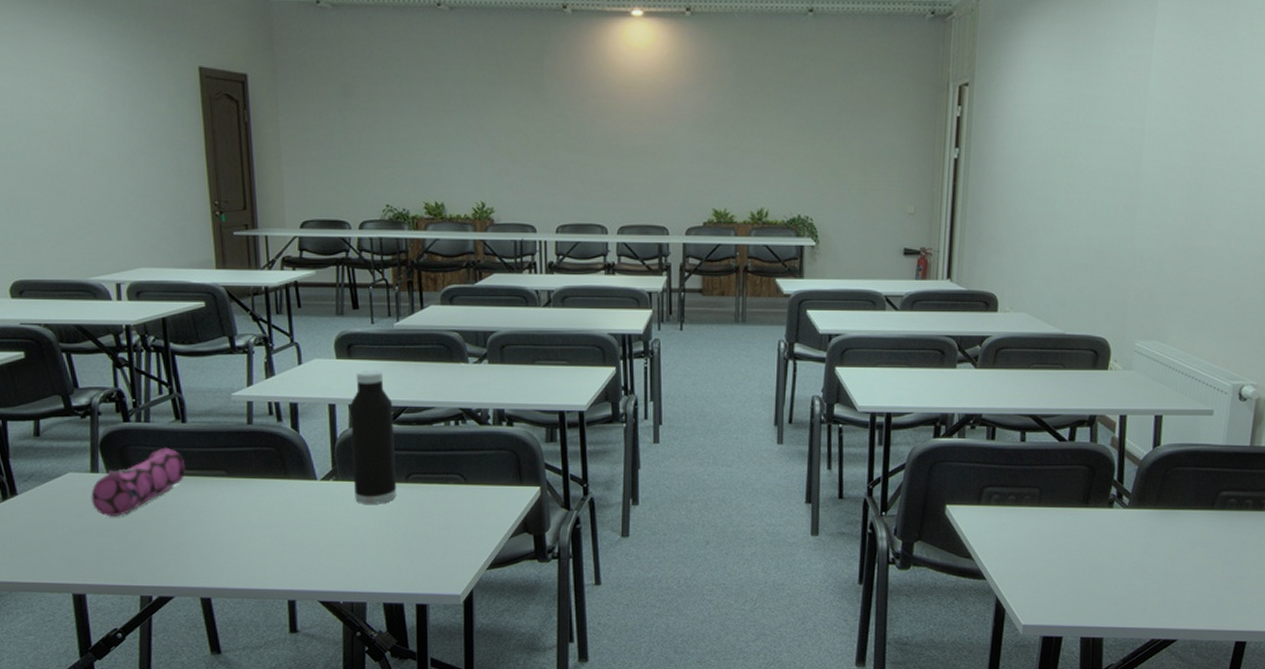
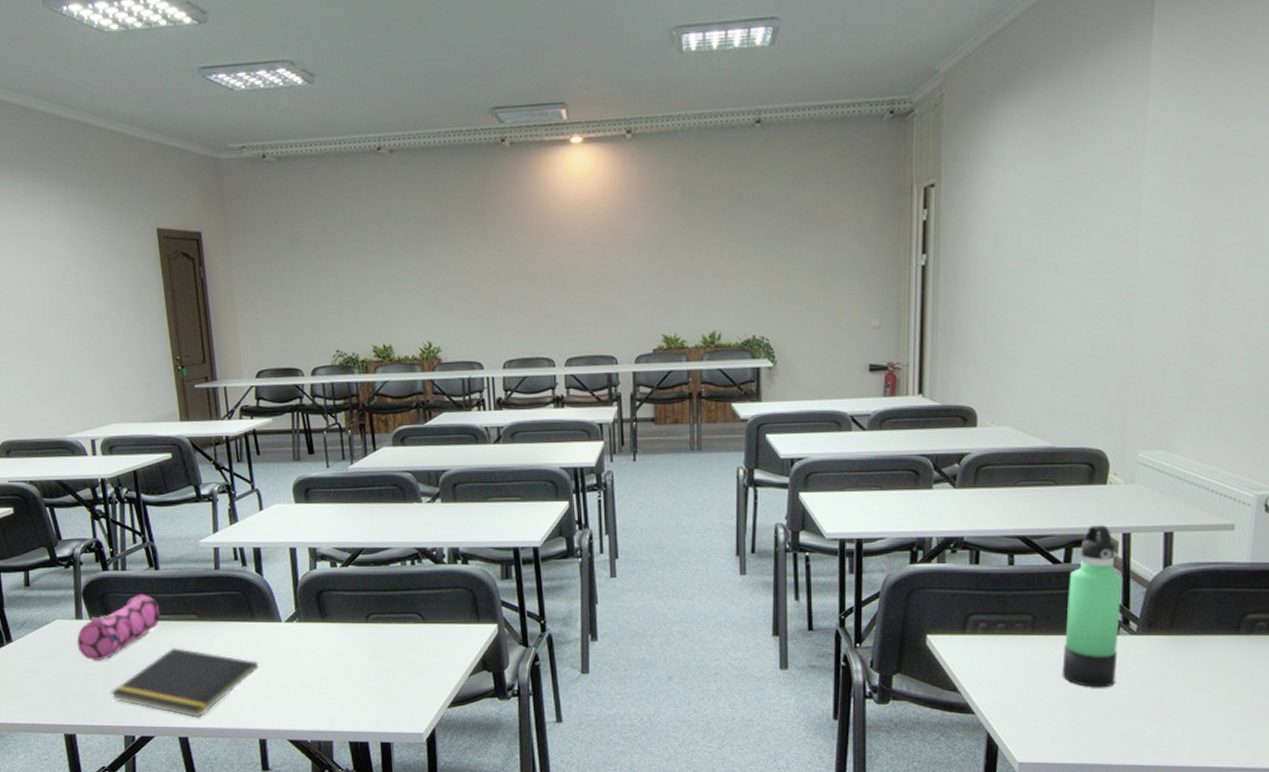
notepad: none [126,503,290,578] -> present [109,647,258,718]
water bottle: present [350,371,397,504] -> none [309,513,358,645]
thermos bottle: none [1063,407,1118,557] -> present [1061,525,1123,688]

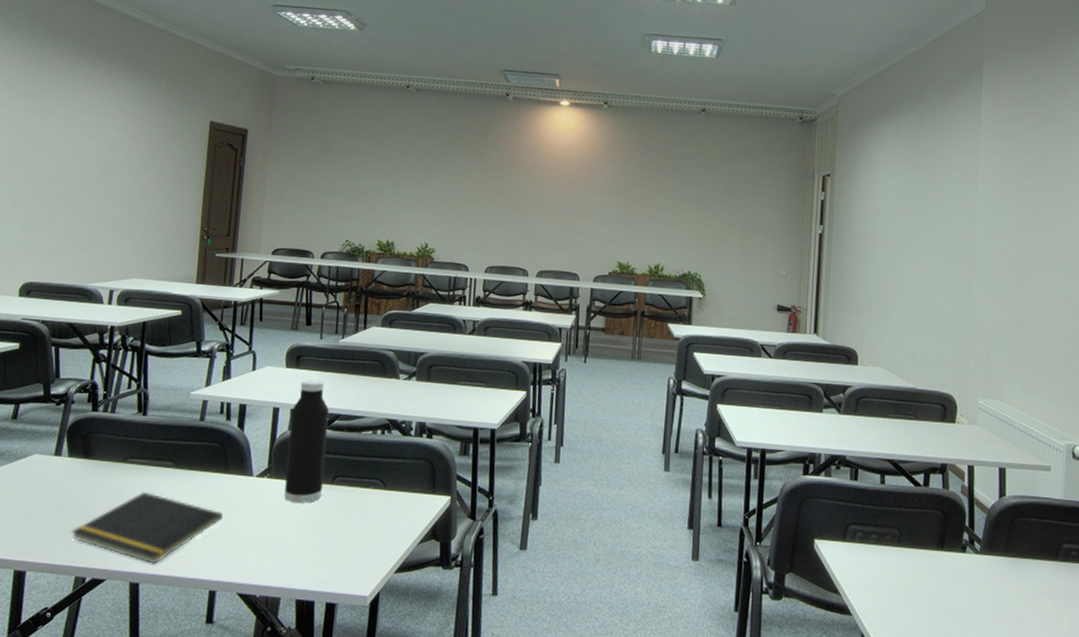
pencil case: present [76,594,160,661] -> none [49,437,139,499]
water bottle: none [309,513,358,645] -> present [284,380,330,503]
thermos bottle: present [1061,525,1123,688] -> none [922,456,968,600]

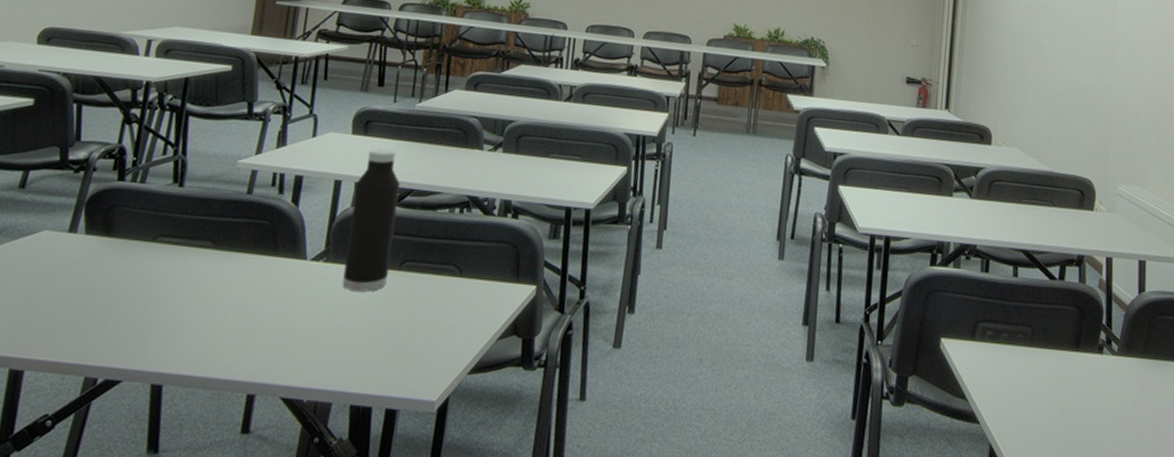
notepad: present [70,491,223,564] -> none [82,275,269,363]

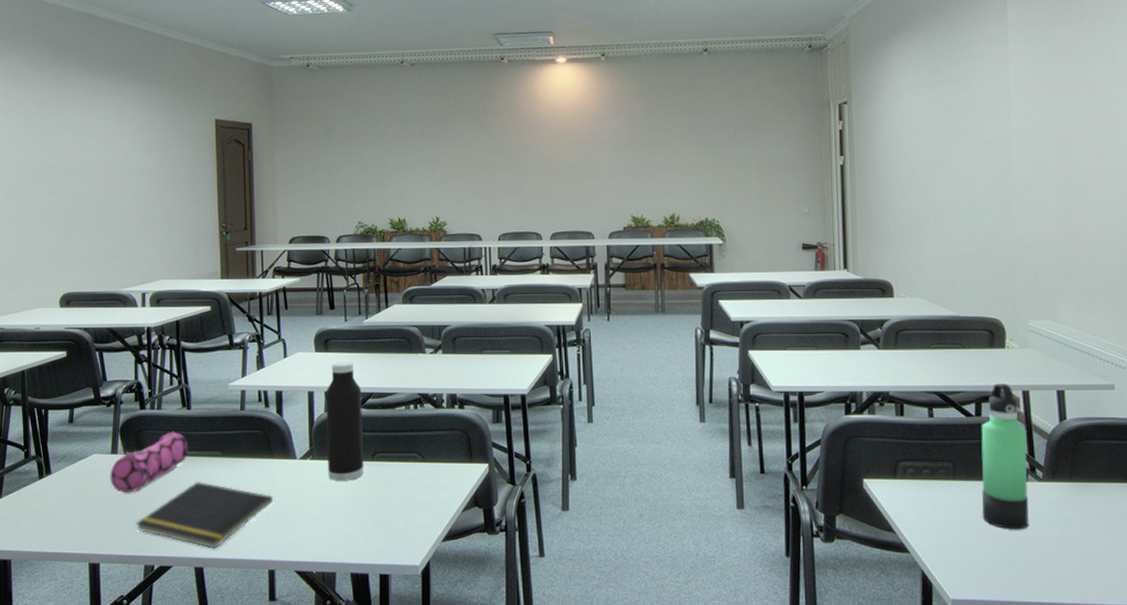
pencil case: none [59,211,172,284] -> present [110,431,187,494]
notepad: none [82,275,269,363] -> present [135,481,273,549]
thermos bottle: none [1055,247,1106,407] -> present [981,384,1029,530]

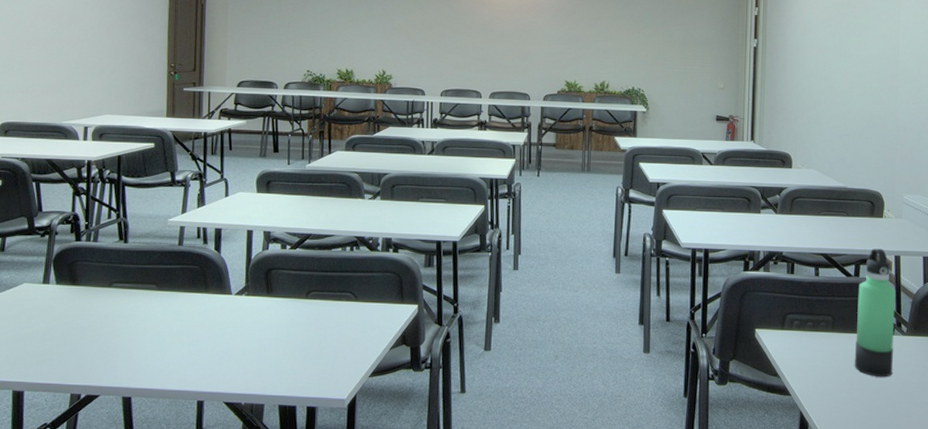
pencil case: present [110,431,187,494] -> none [40,263,122,323]
notepad: present [135,481,273,549] -> none [63,313,206,379]
water bottle: present [326,362,364,481] -> none [262,203,300,317]

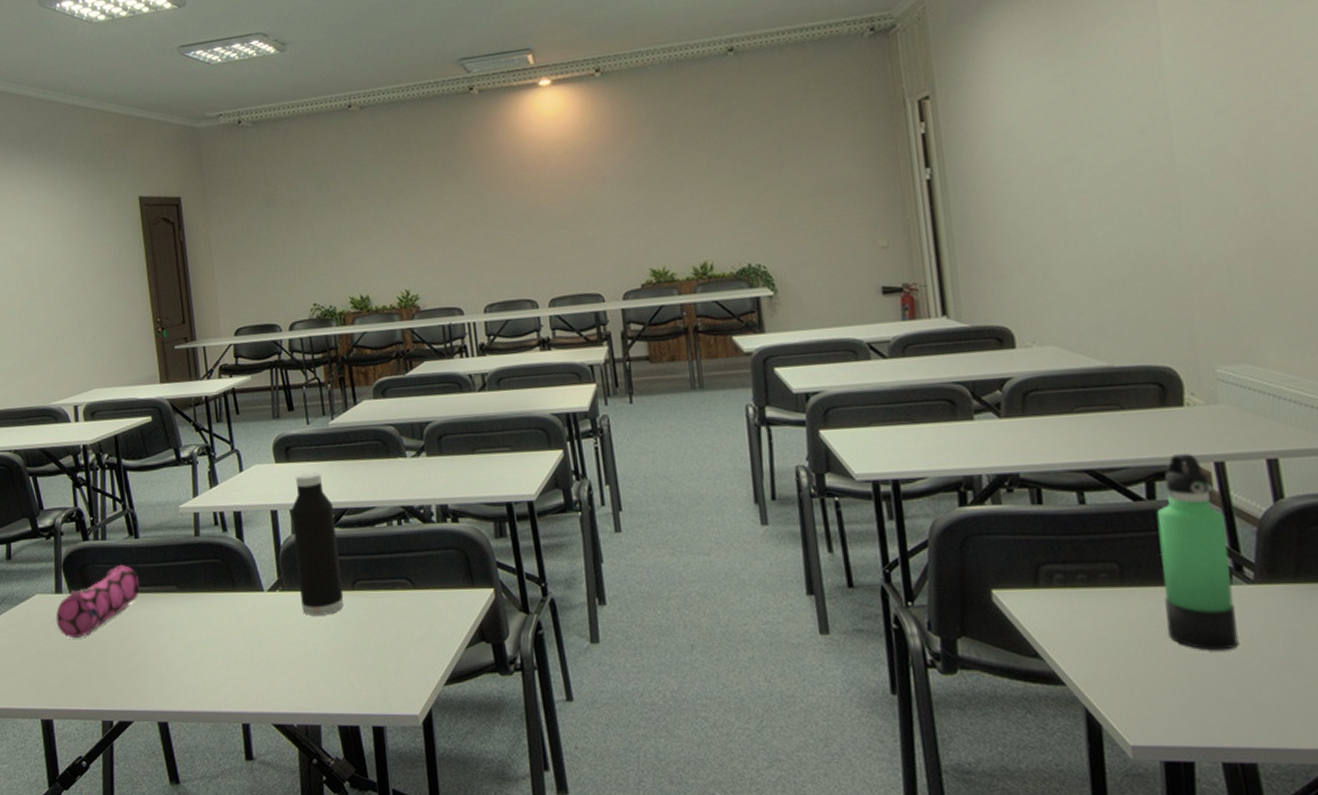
pencil case: none [40,263,122,323] -> present [56,564,140,639]
water bottle: none [262,203,300,317] -> present [291,472,345,616]

